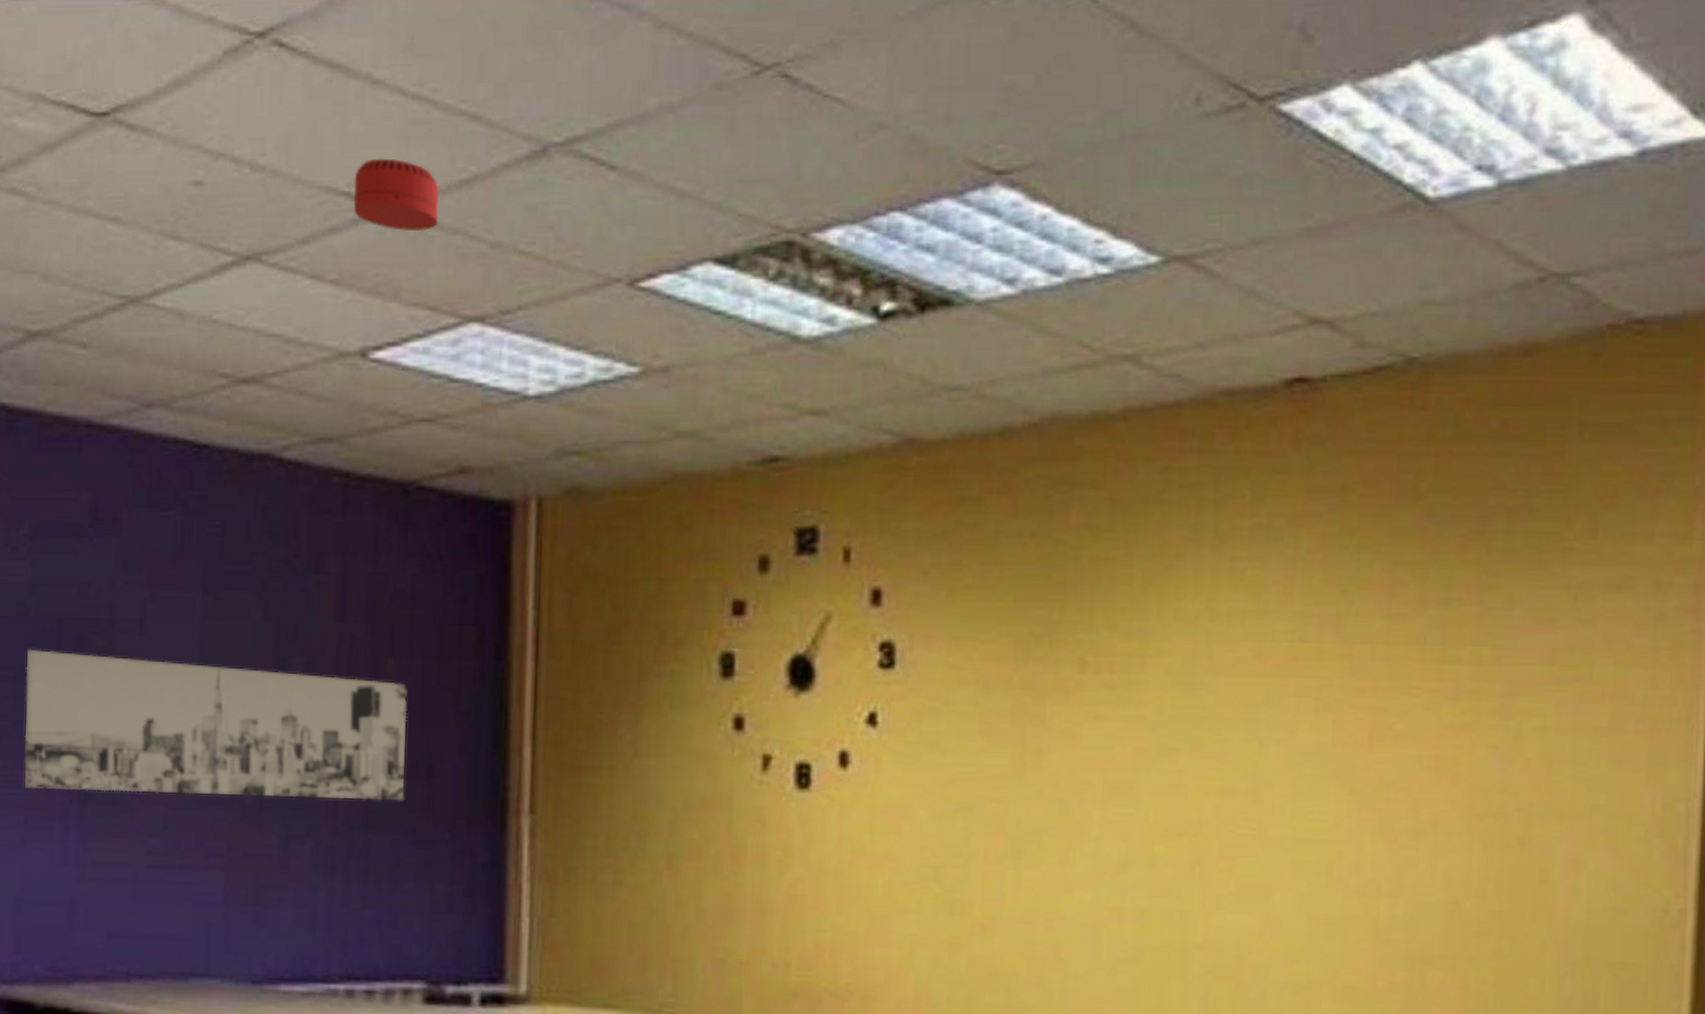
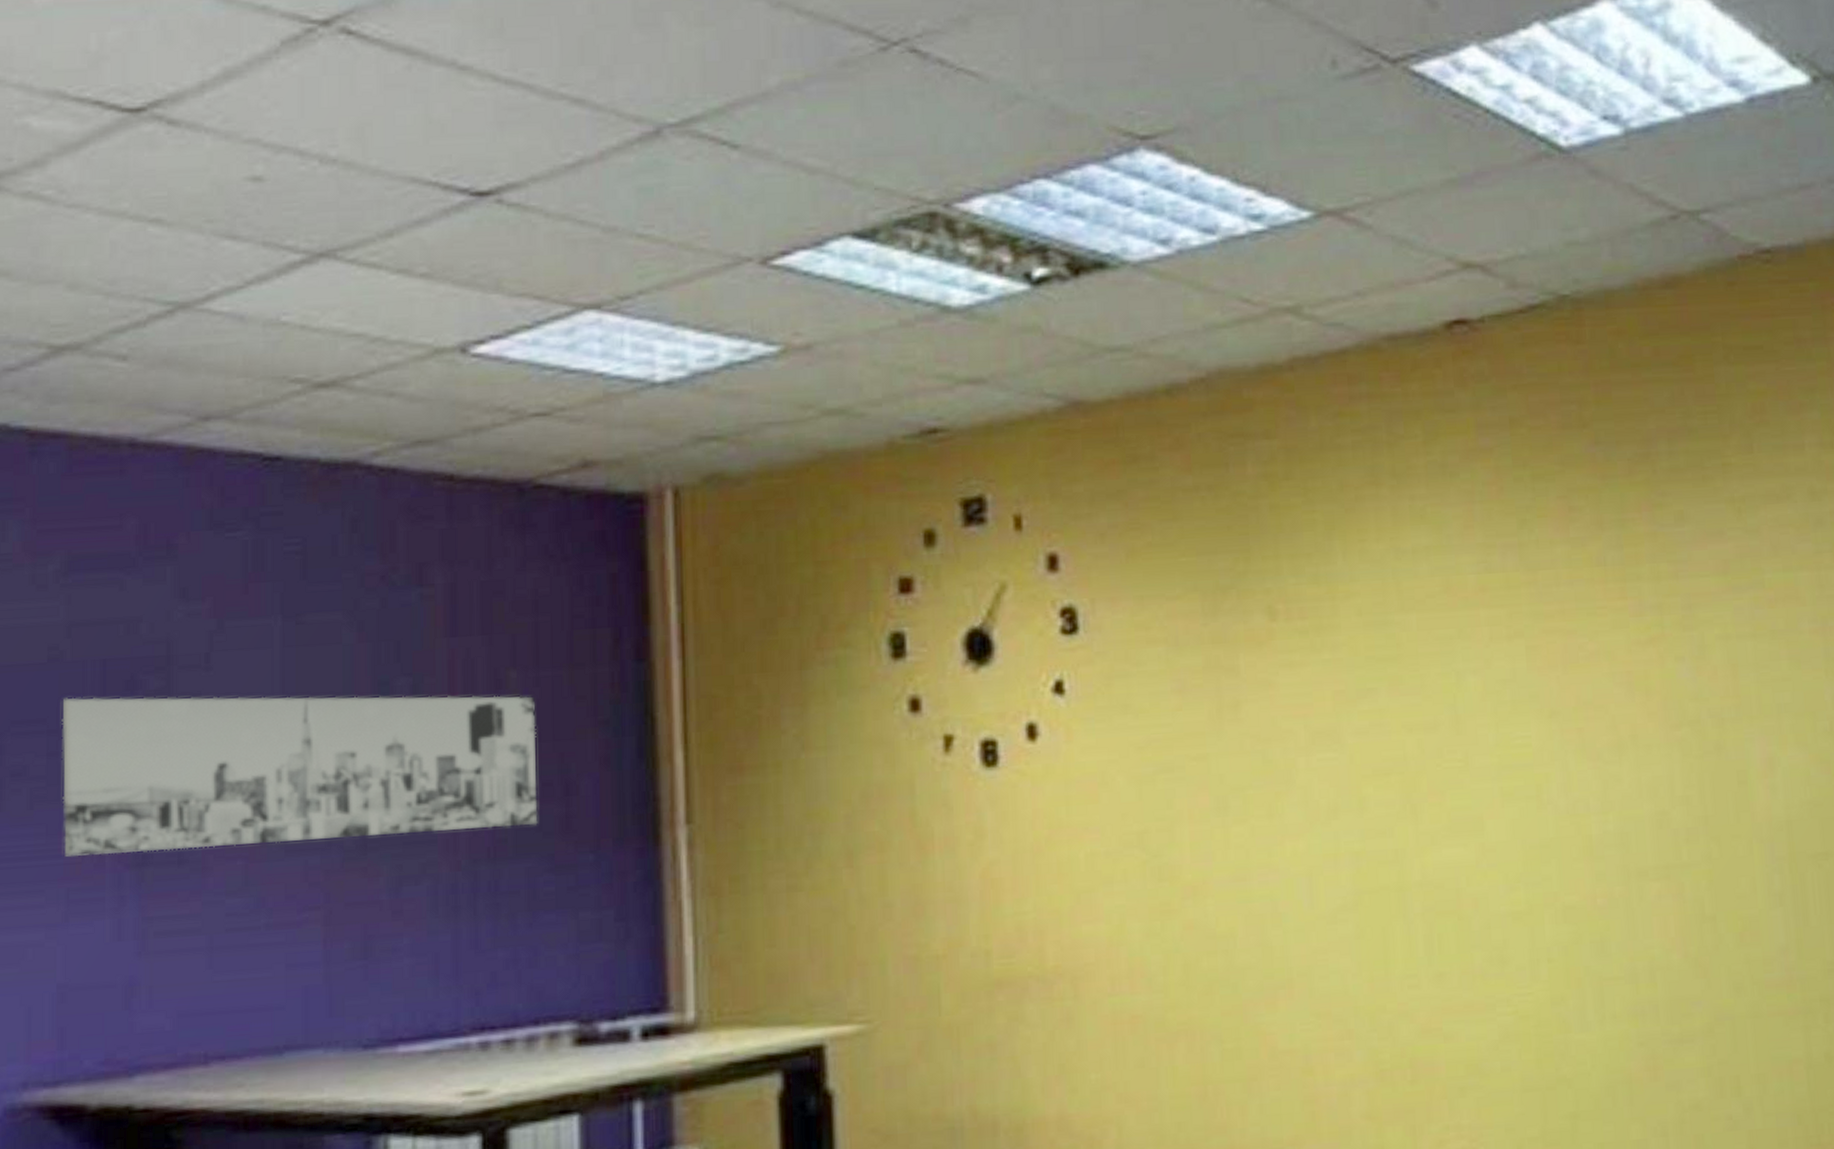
smoke detector: present [353,158,440,232] -> none [442,145,543,219]

